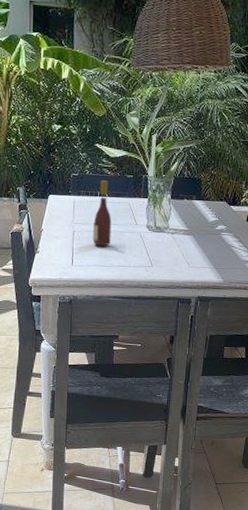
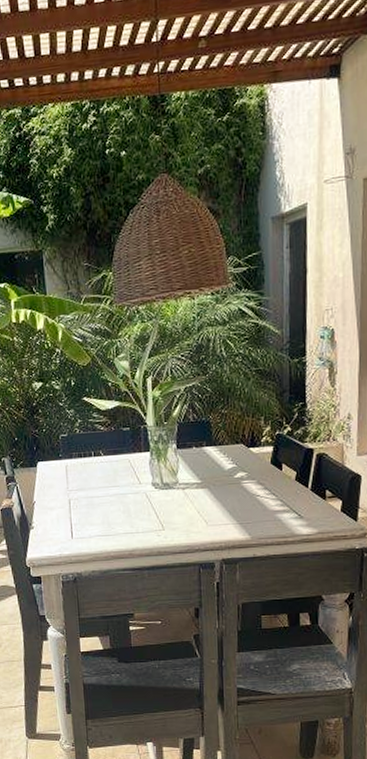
wine bottle: present [92,180,112,246] -> none [90,437,113,513]

